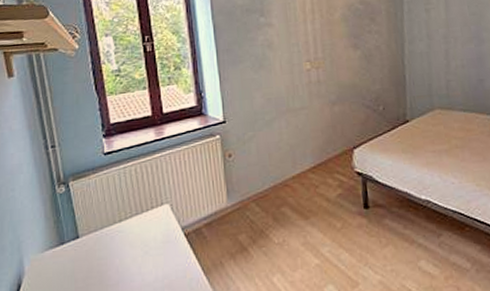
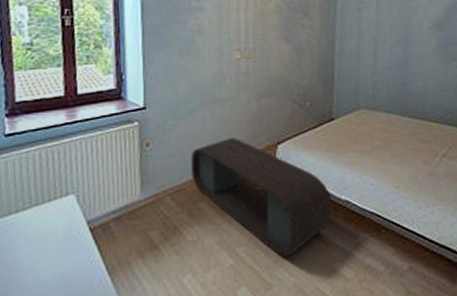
coffee table: none [270,144,413,256] -> present [190,137,332,257]

